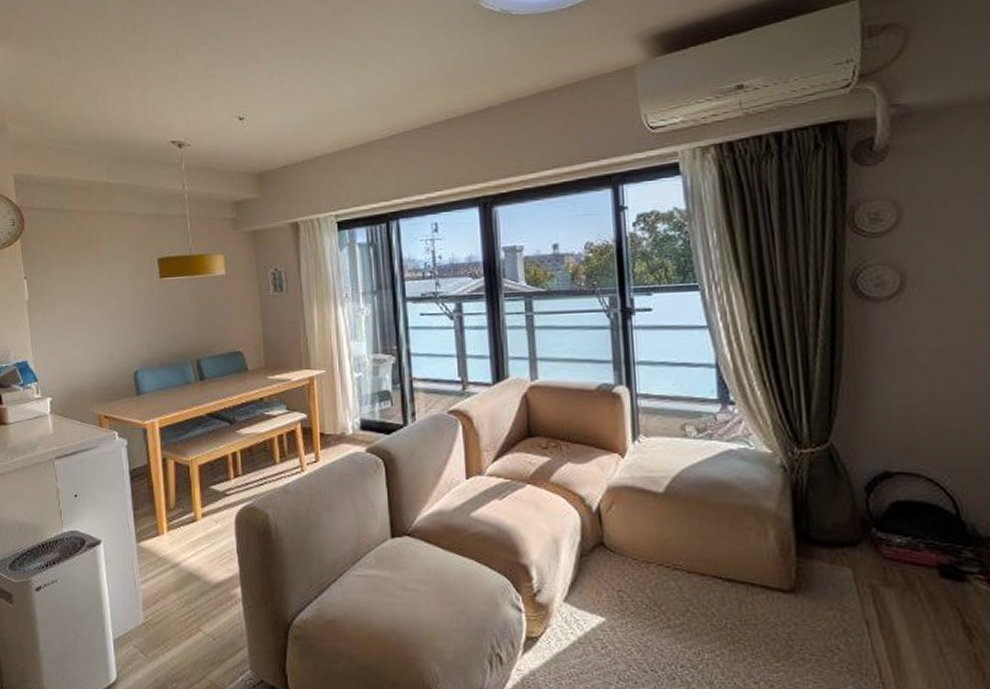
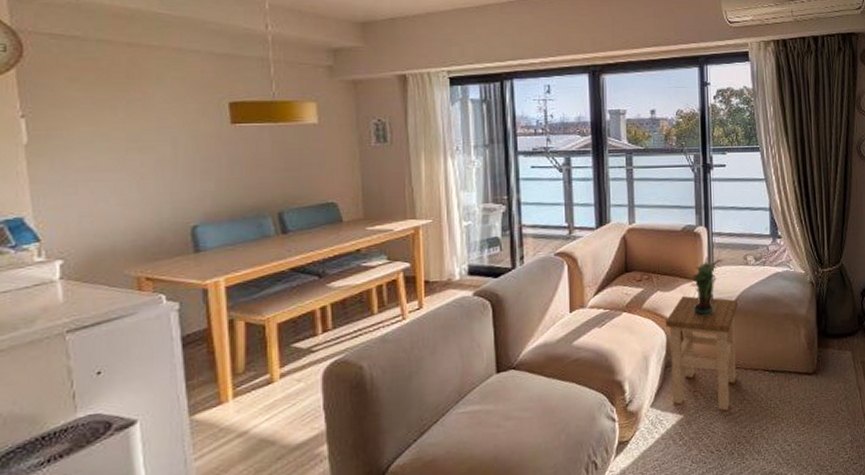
stool: none [580,470,676,622] -> present [666,295,738,411]
potted plant: none [609,423,655,500] -> present [690,256,725,318]

